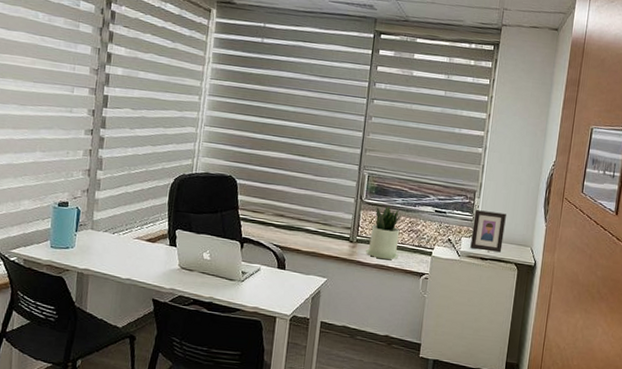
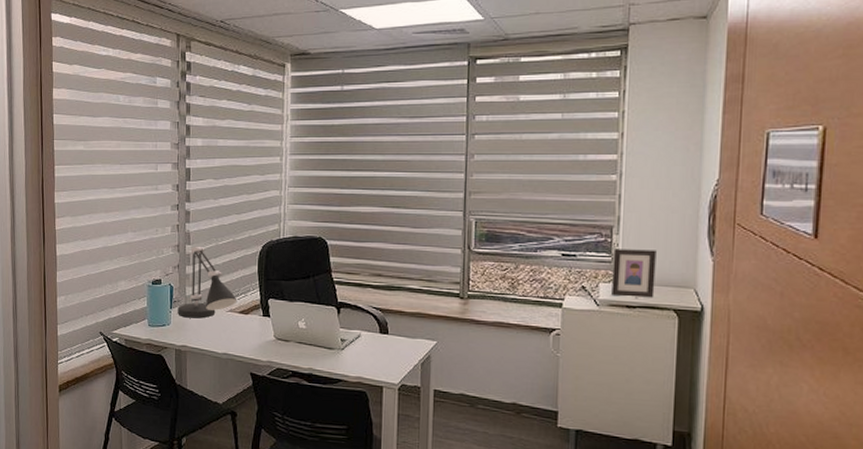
desk lamp: none [83,172,146,244] -> present [177,246,237,319]
planter: present [365,206,401,260] -> none [479,254,522,316]

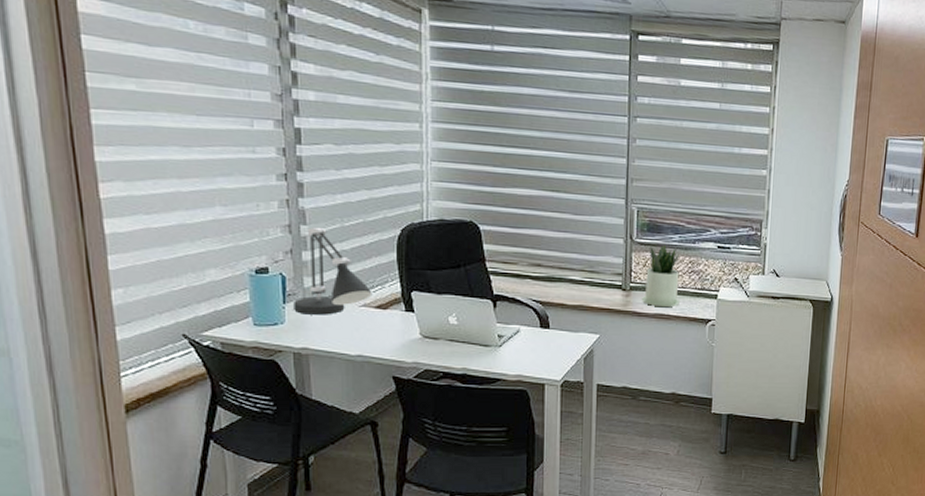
planter: none [479,254,522,316] -> present [641,245,681,308]
picture frame: present [611,249,656,298] -> none [760,242,798,289]

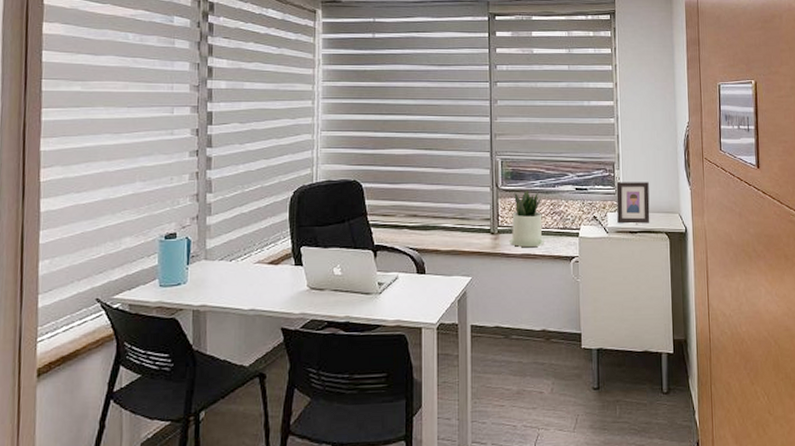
desk lamp: present [293,227,373,315] -> none [196,194,266,274]
picture frame: none [760,242,798,289] -> present [616,182,650,224]

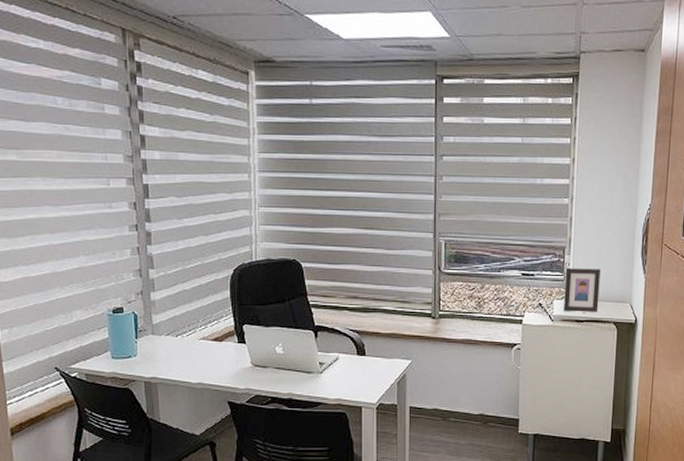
planter: present [508,191,545,248] -> none [449,275,487,334]

